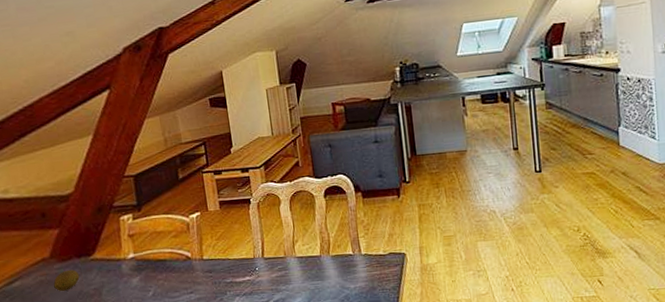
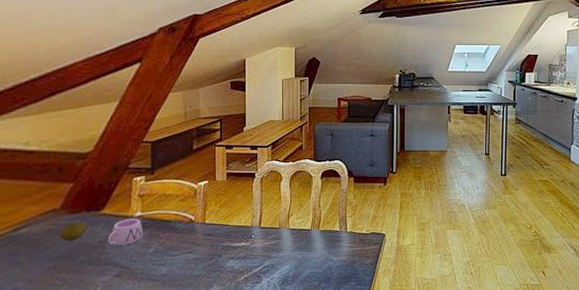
mug: none [102,261,139,292] -> present [107,219,143,245]

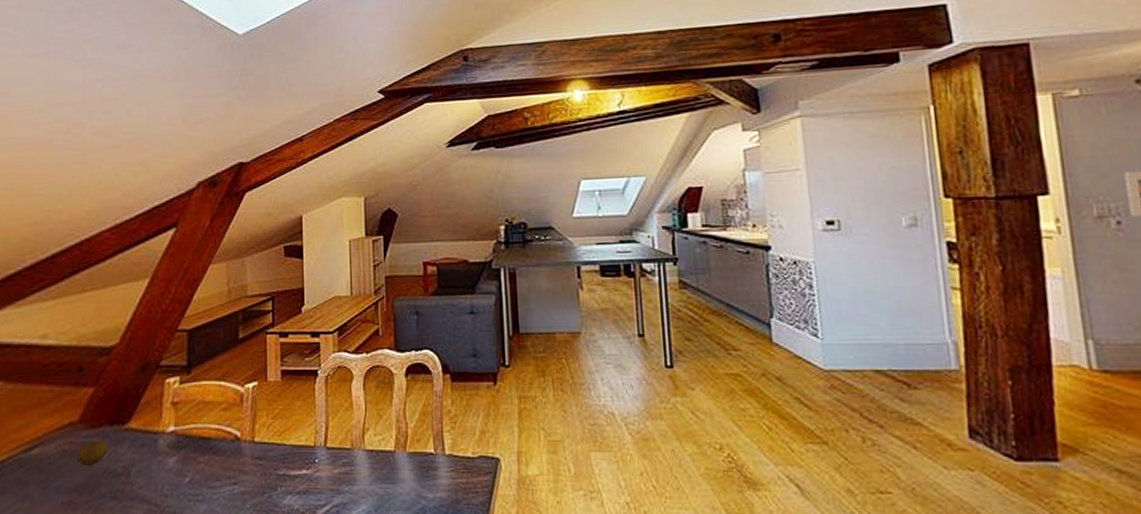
mug: present [107,219,143,245] -> none [133,435,176,473]

